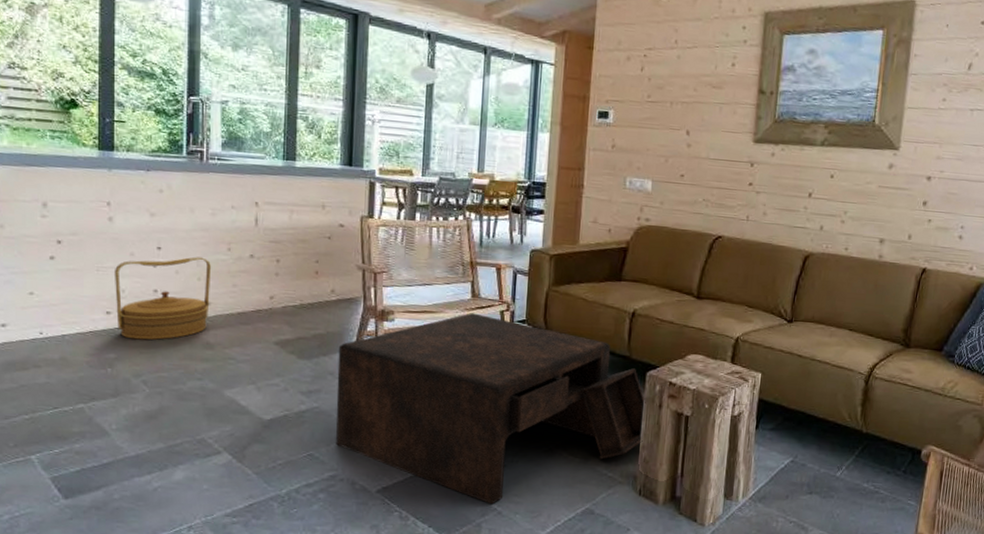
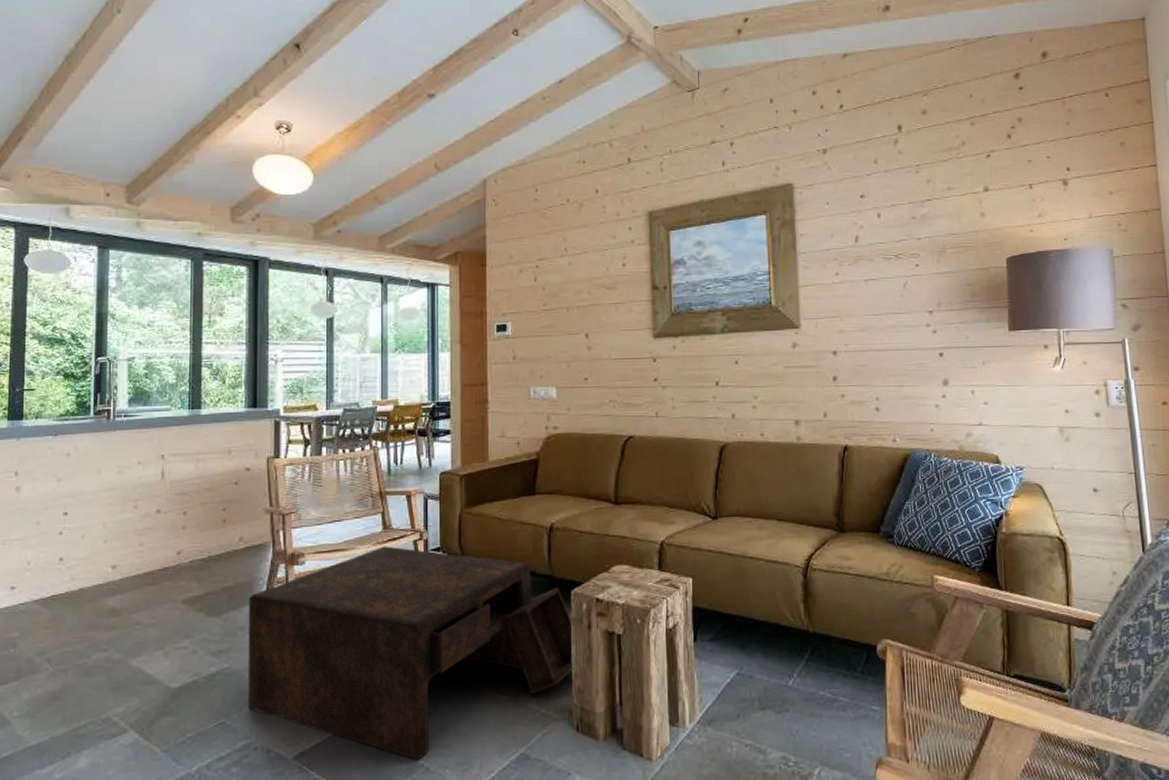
woven basket: present [114,256,212,340] -> none [19,518,118,614]

